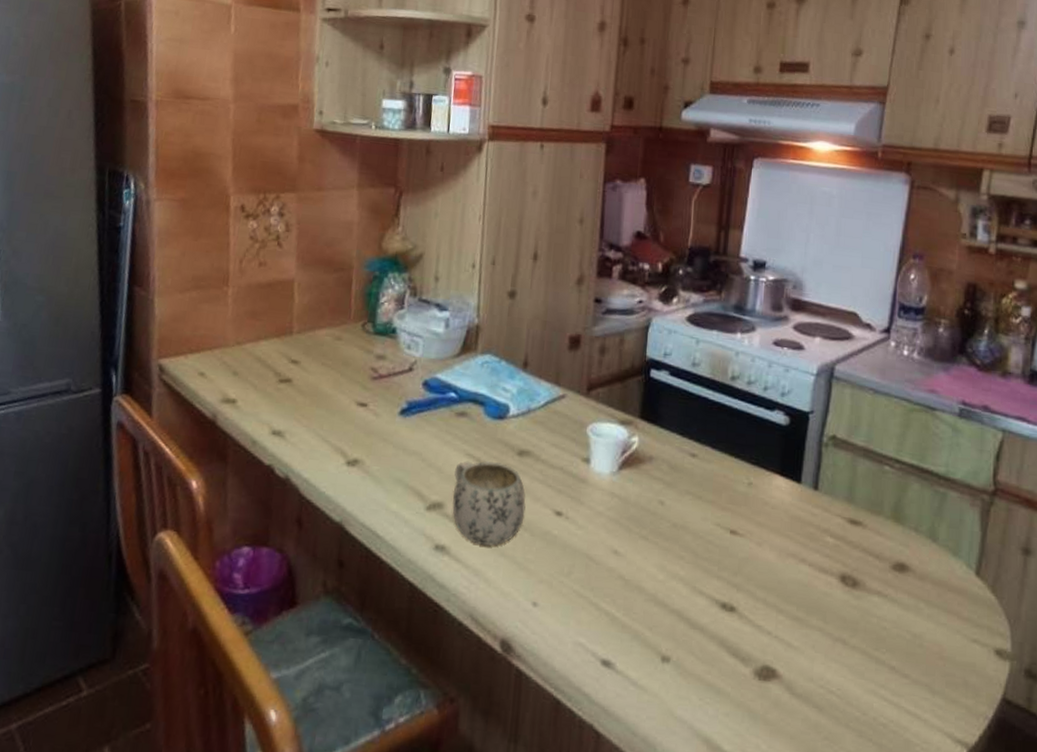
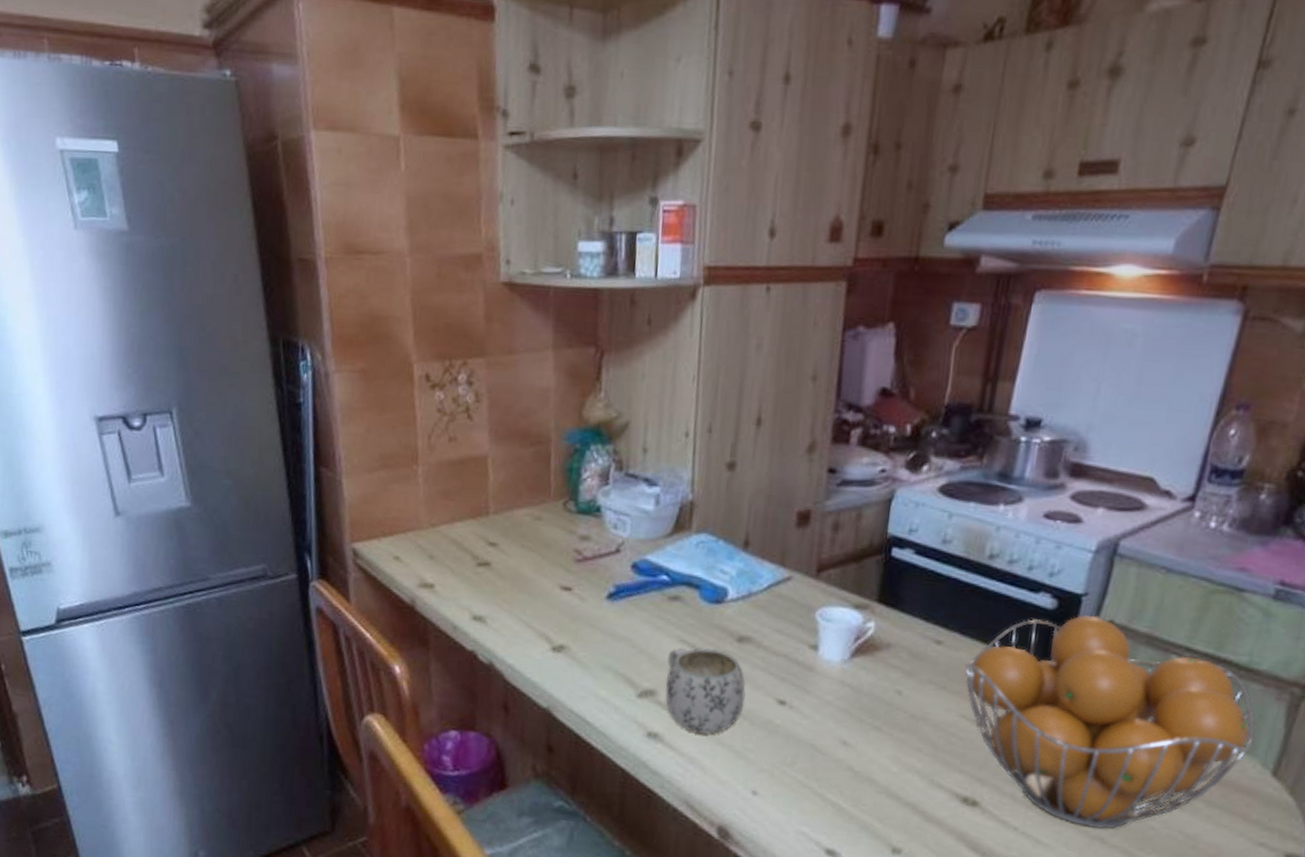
fruit basket: none [717,430,959,630] -> present [965,615,1256,829]

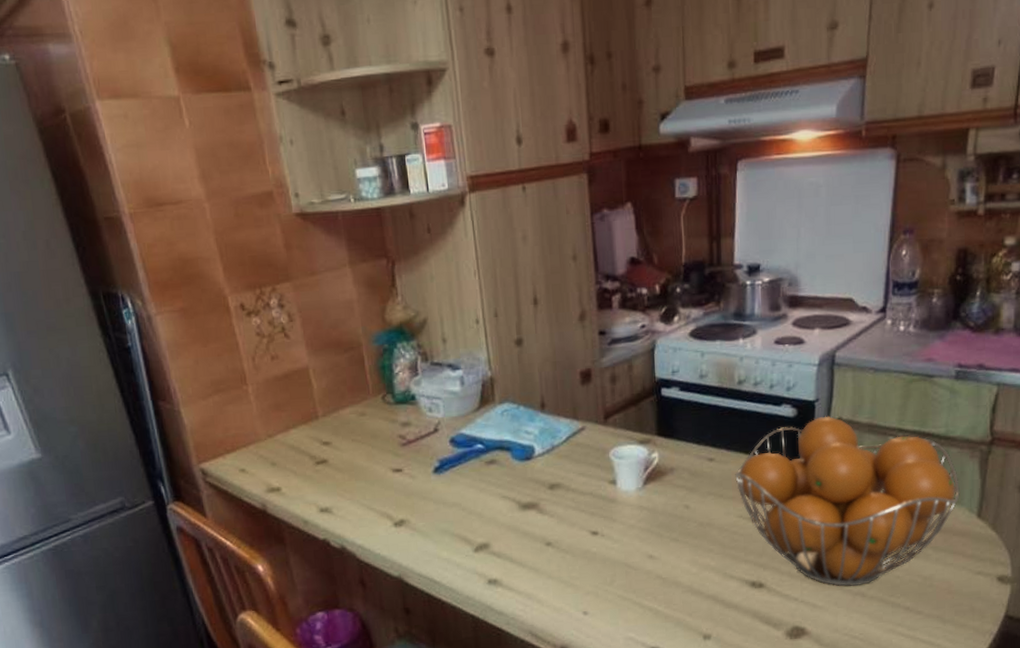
mug: present [666,647,746,734] -> none [494,499,564,573]

